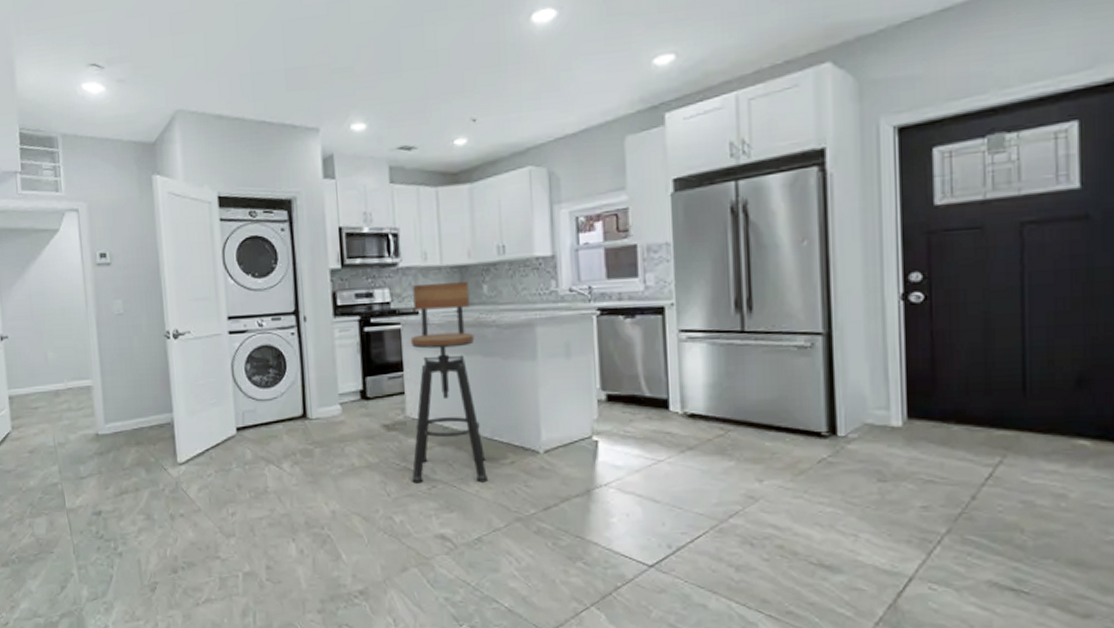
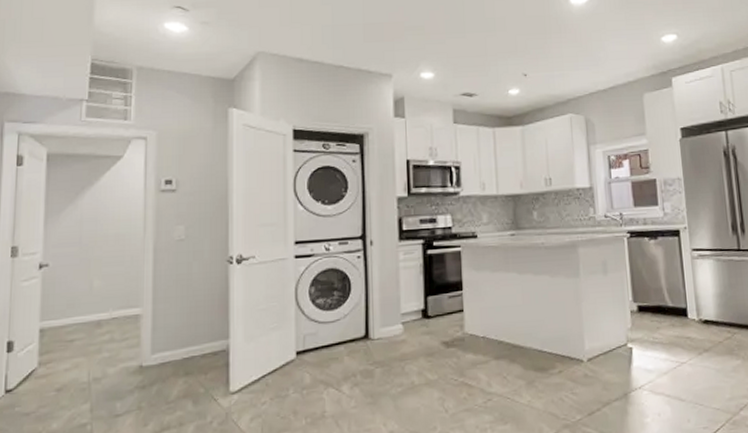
bar stool: present [410,280,488,484] -> none [469,208,538,398]

